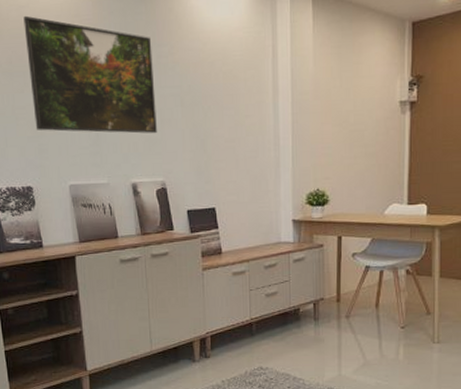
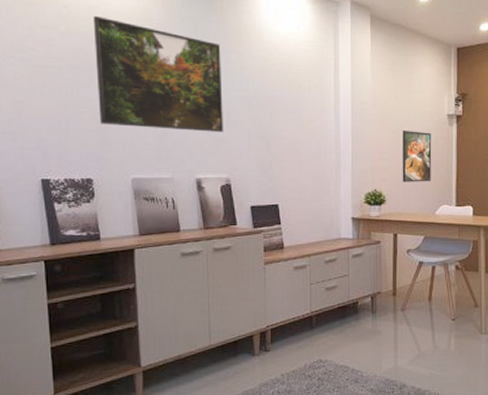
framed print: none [347,121,381,180] -> present [402,130,432,182]

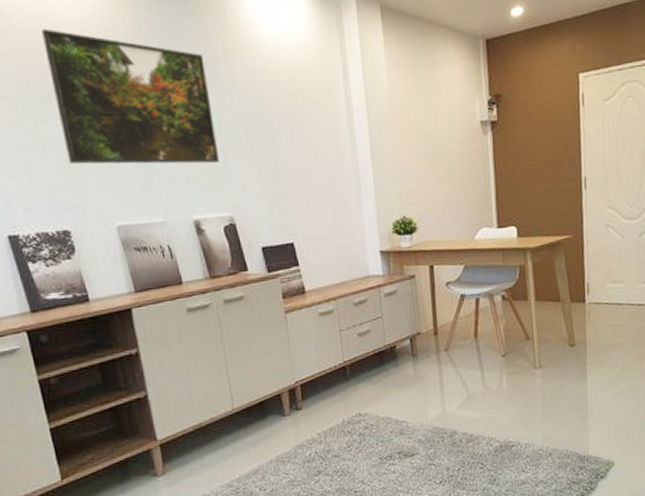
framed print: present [402,130,432,182] -> none [430,143,467,205]

